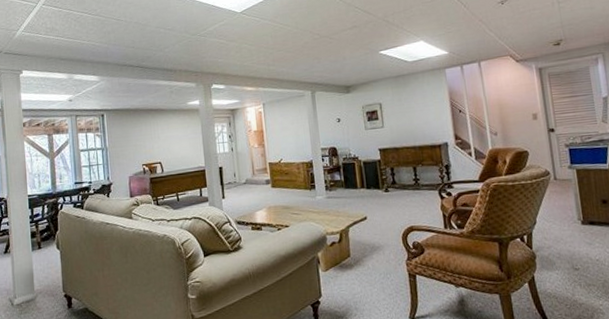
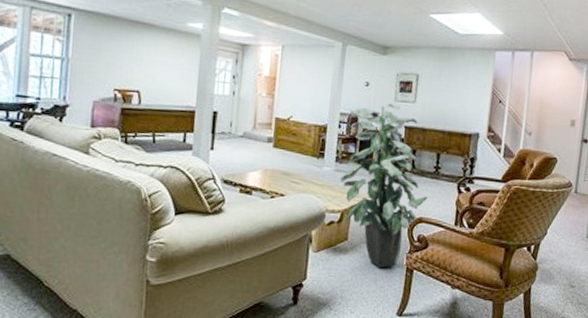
indoor plant: none [329,131,414,277] -> present [340,103,428,268]

